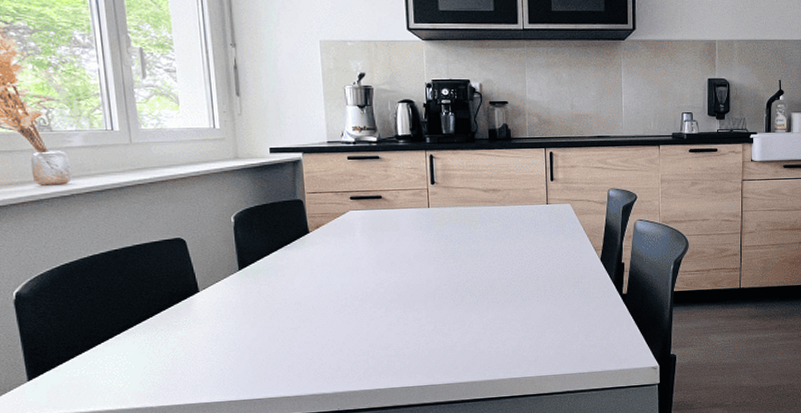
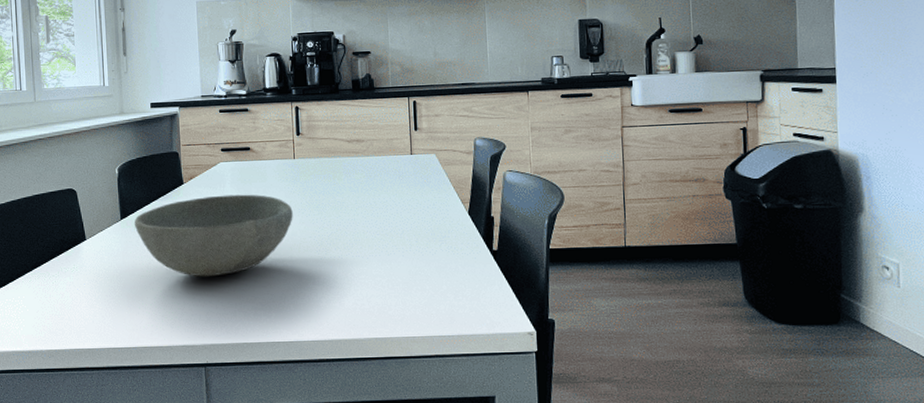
bowl: none [254,243,428,327] -> present [134,194,293,277]

